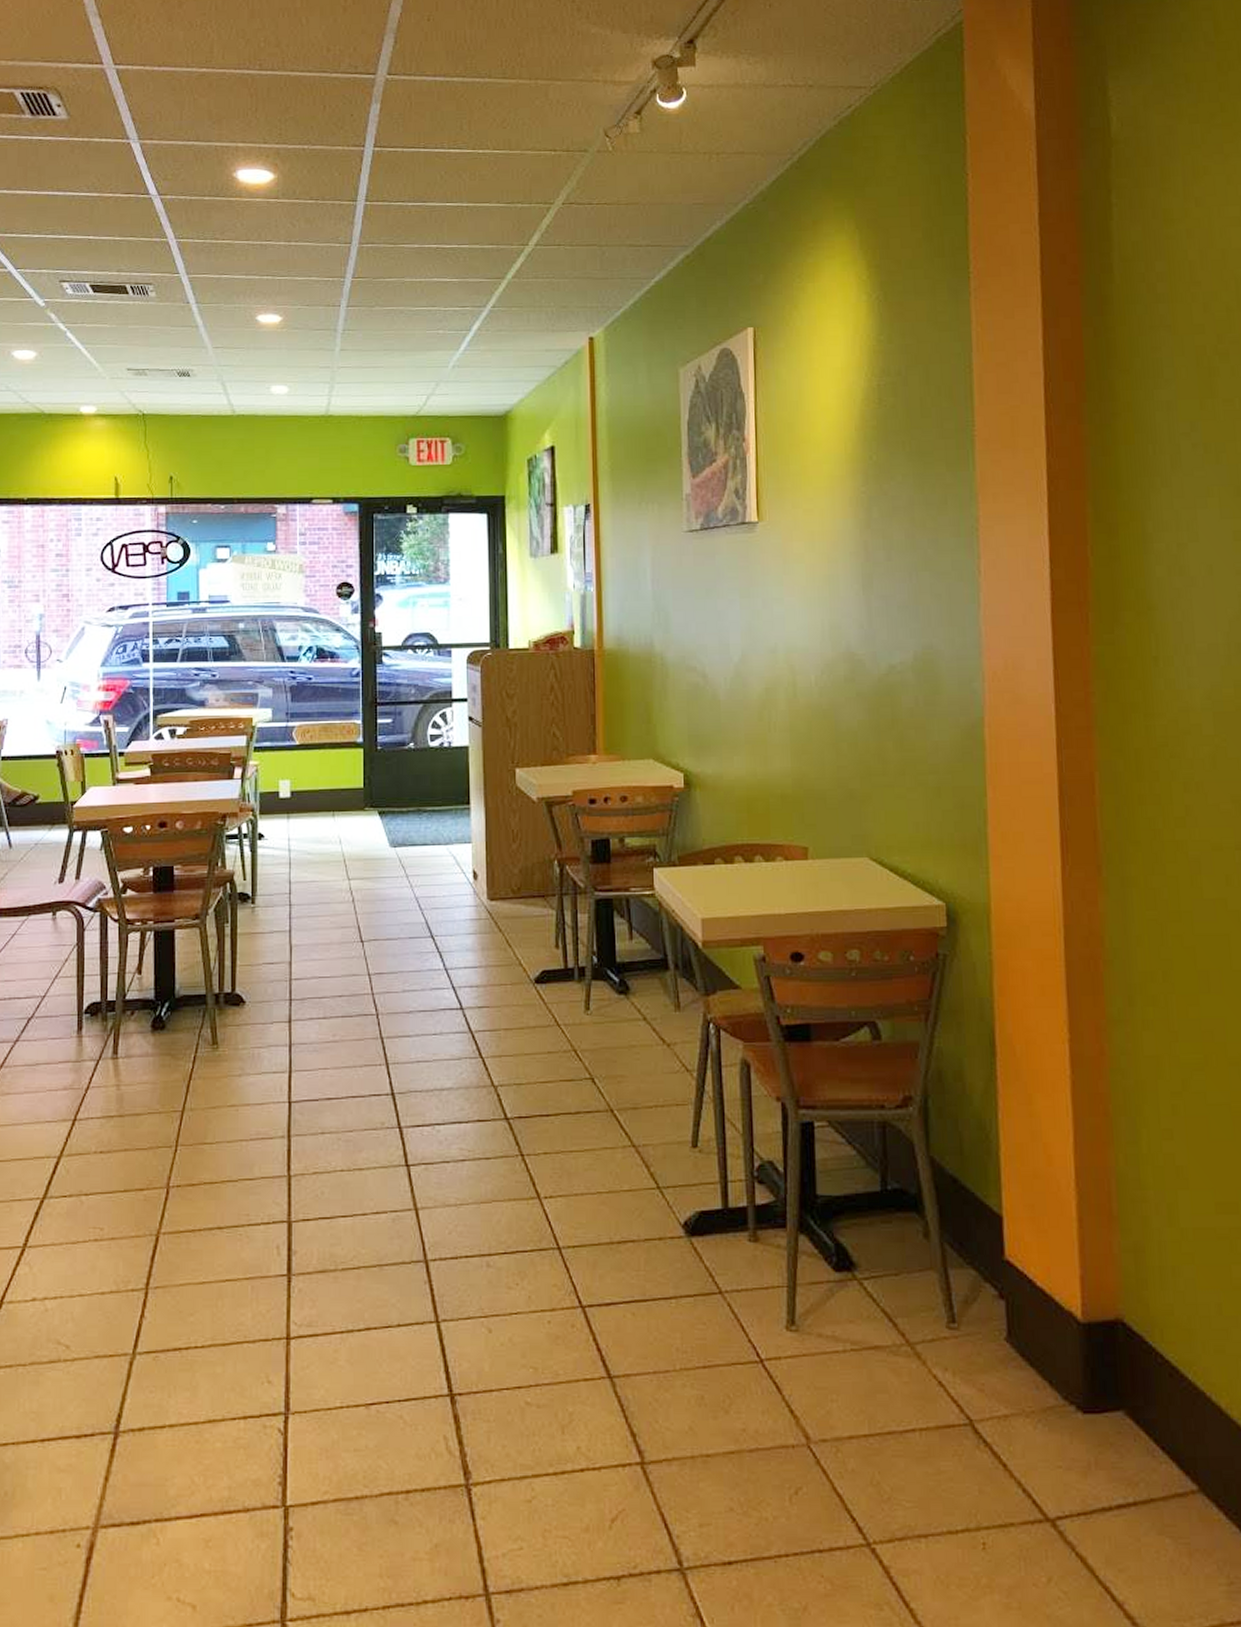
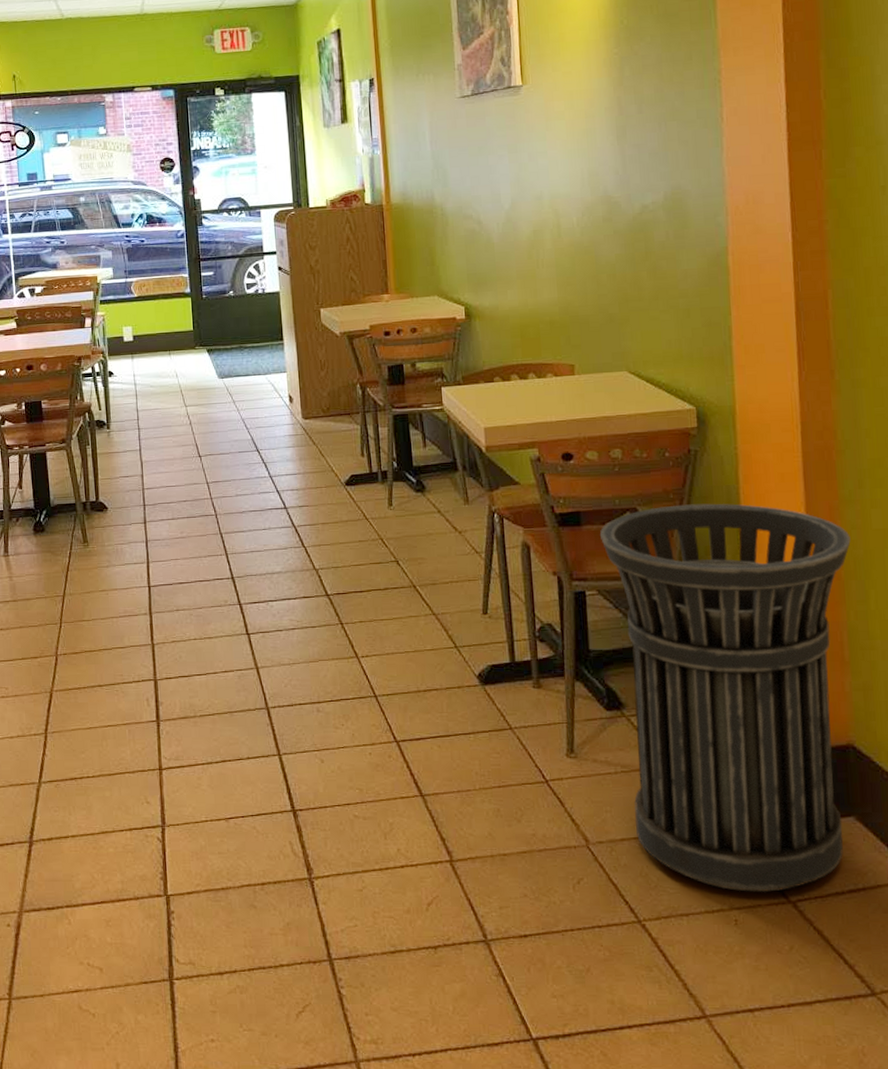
trash can: none [832,1019,1120,1507] -> present [599,503,851,892]

